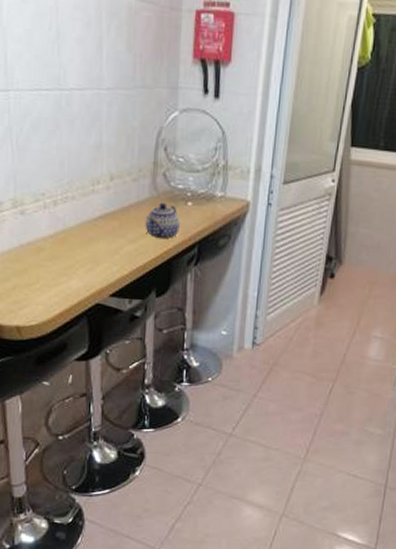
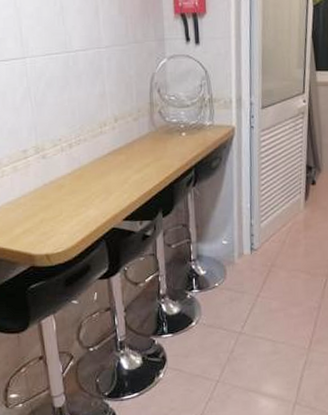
teapot: present [145,202,180,238] -> none [147,135,177,166]

